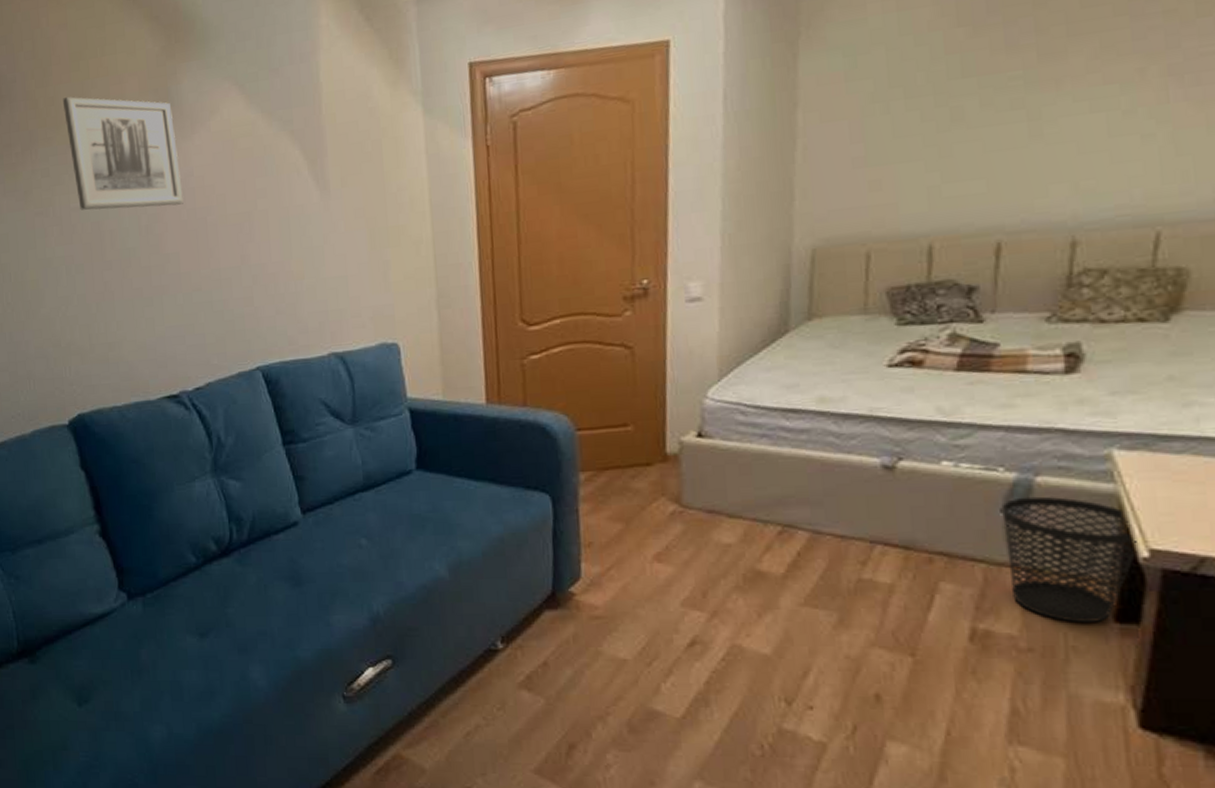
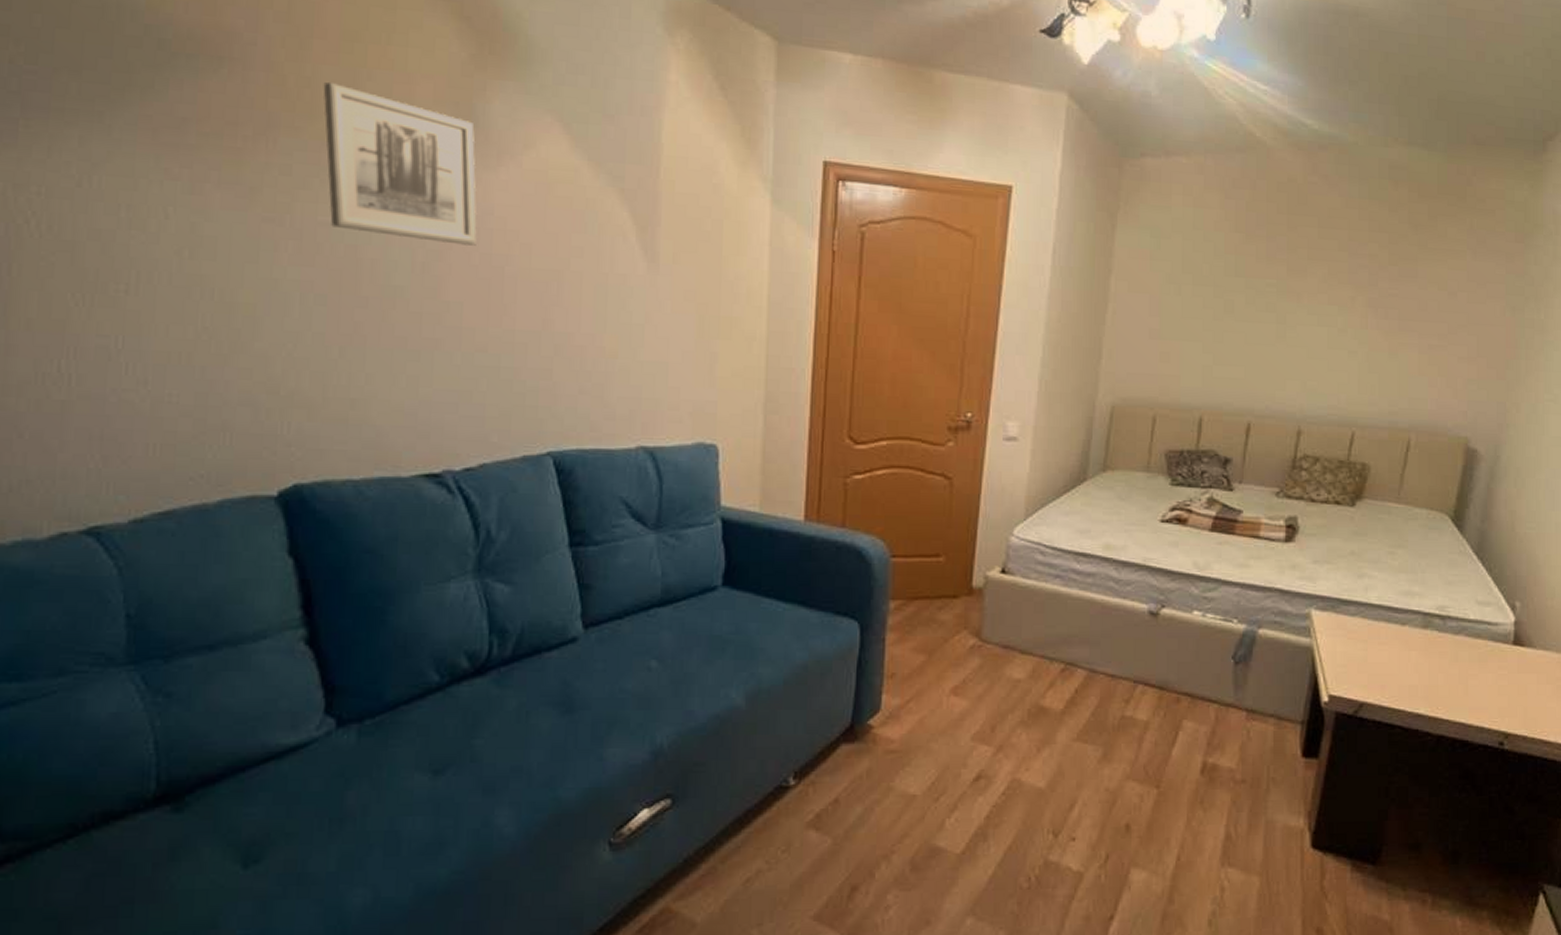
wastebasket: present [1003,496,1138,622] -> none [1234,646,1321,757]

